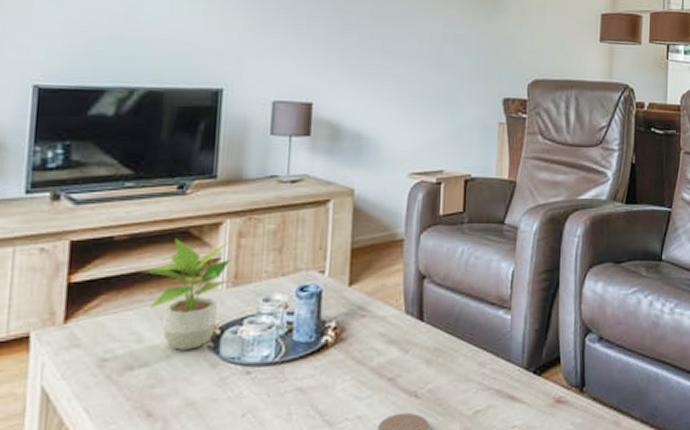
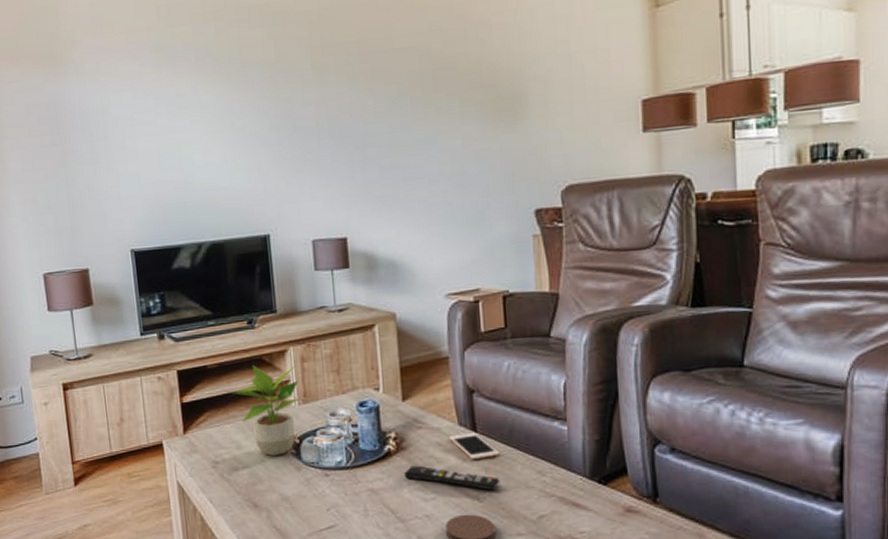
remote control: none [340,359,441,386] -> present [404,465,500,491]
cell phone: none [394,321,444,352] -> present [450,432,500,460]

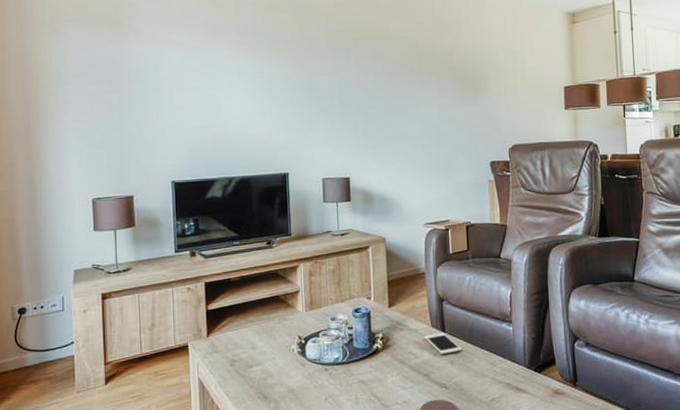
potted plant: present [226,364,298,456] -> none [245,278,306,354]
remote control: present [404,465,500,491] -> none [388,360,463,380]

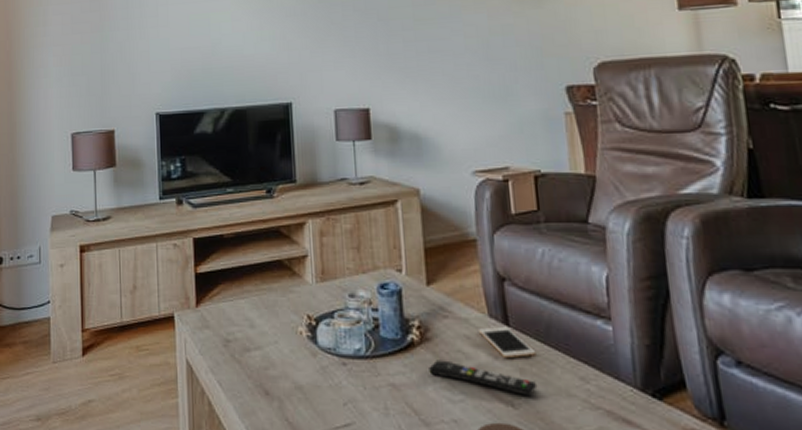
remote control: none [388,360,463,380] -> present [429,360,538,397]

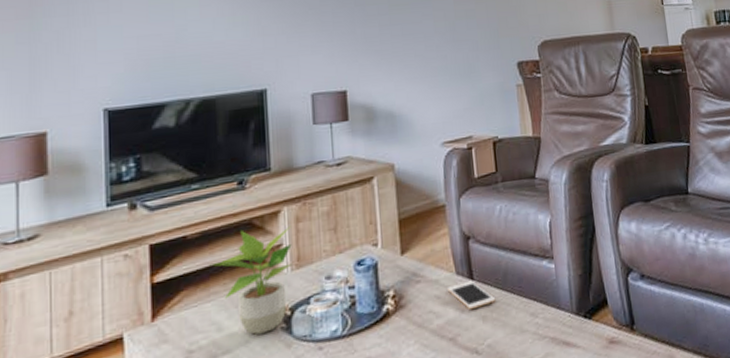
potted plant: none [241,236,316,338] -> present [208,226,292,335]
remote control: present [429,360,538,397] -> none [403,323,497,341]

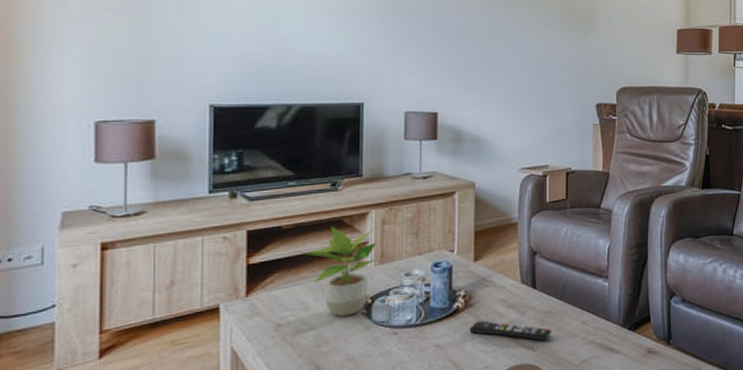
remote control: none [403,323,497,341] -> present [469,320,552,341]
cell phone: present [448,280,496,310] -> none [513,289,554,314]

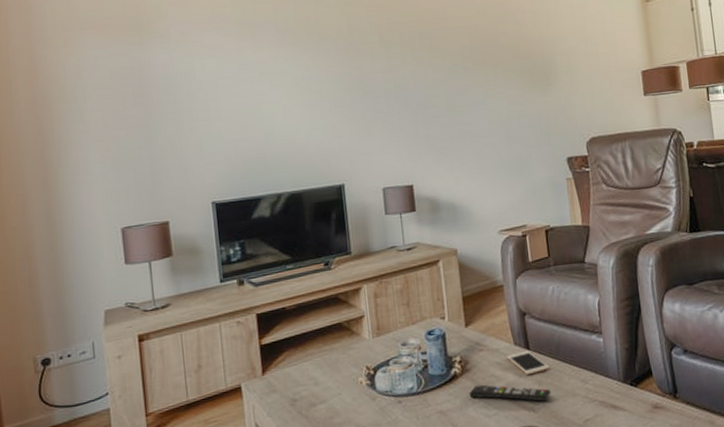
potted plant: present [299,226,377,317] -> none [304,301,372,389]
cell phone: none [513,289,554,314] -> present [507,350,550,376]

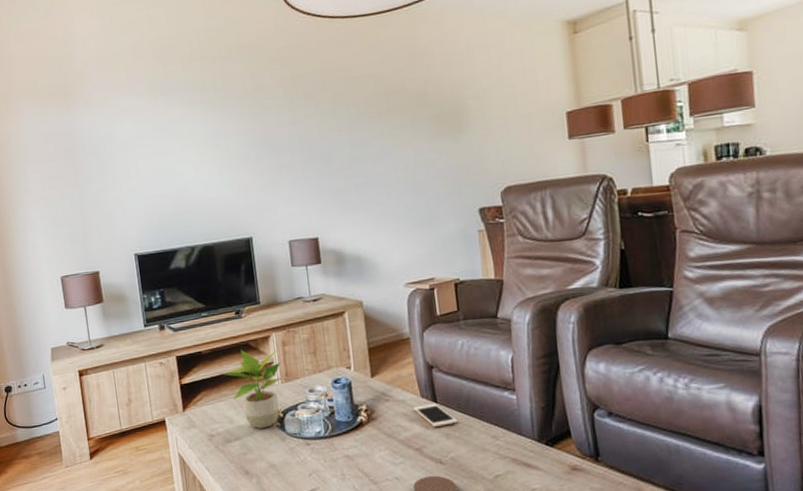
potted plant: none [304,301,372,389] -> present [218,348,281,429]
remote control: present [469,384,552,402] -> none [375,433,460,455]

